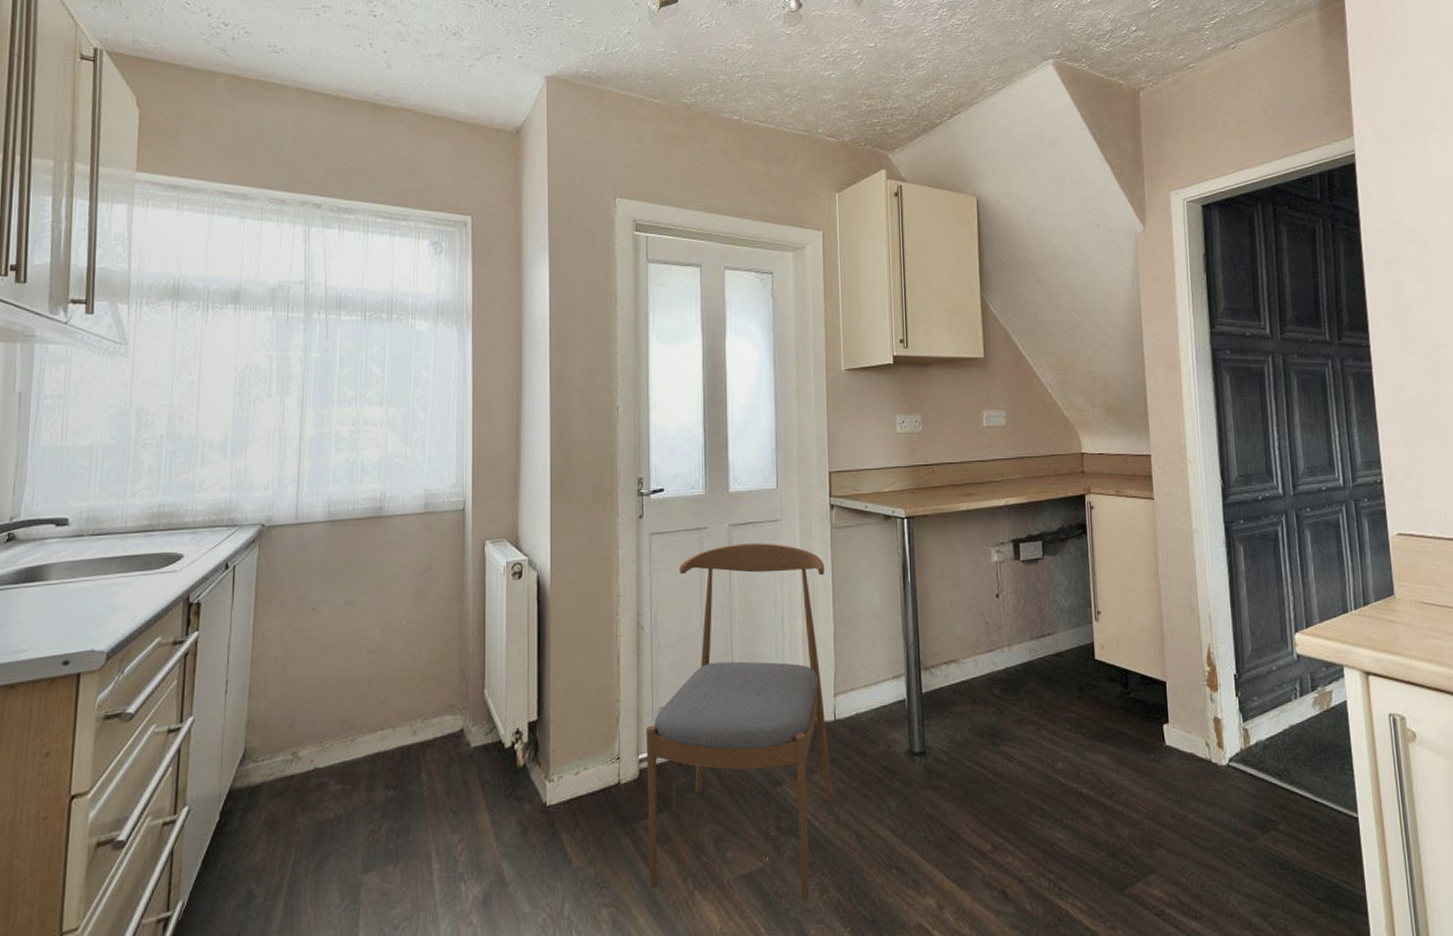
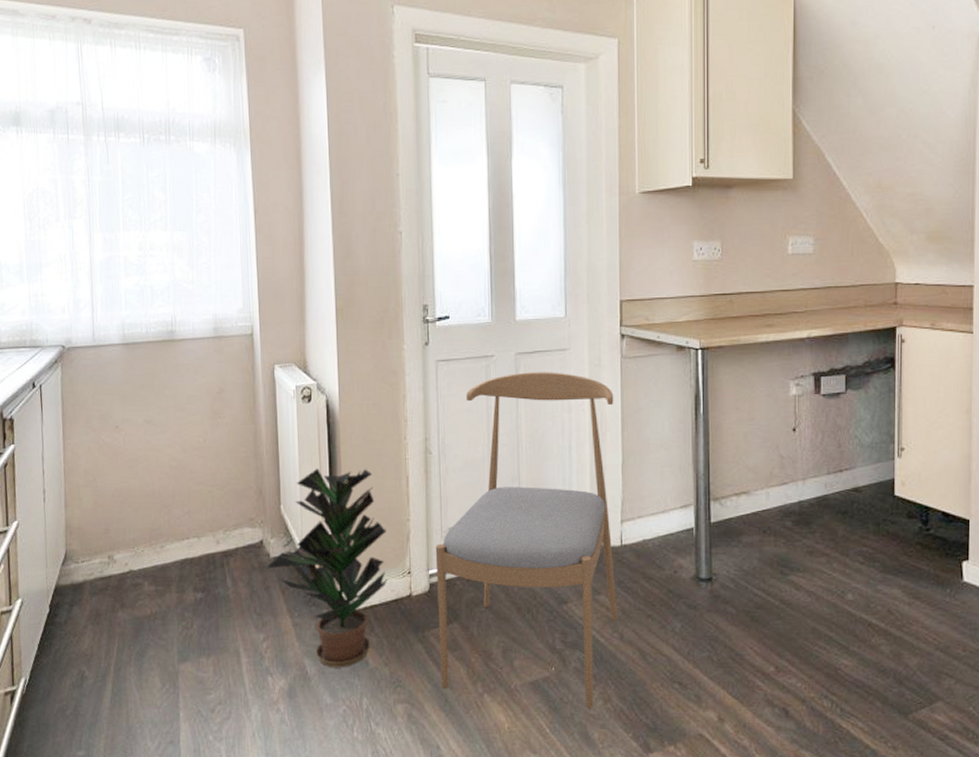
potted plant: none [465,648,596,870] -> present [266,468,388,668]

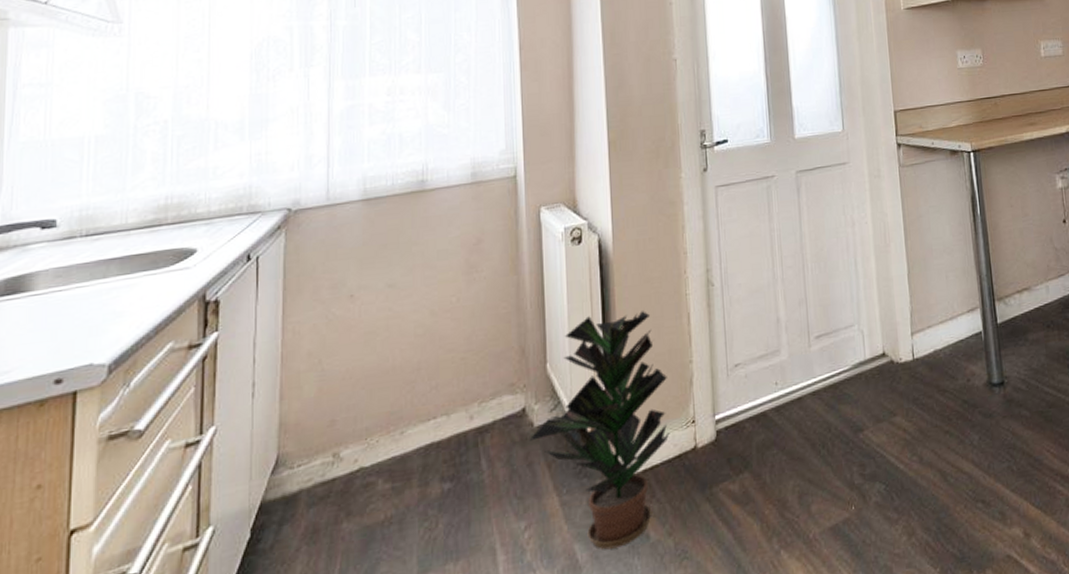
dining chair: present [435,372,618,708] -> none [721,186,916,553]

